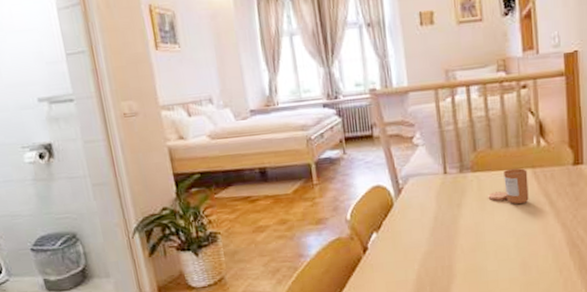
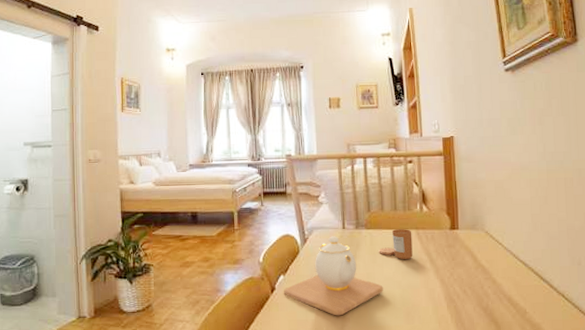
teapot: none [378,183,495,273] -> present [284,236,383,316]

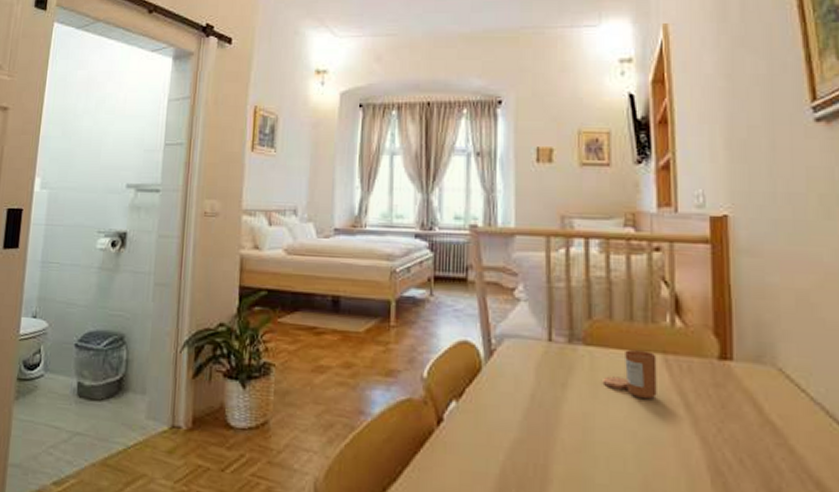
teapot: present [284,236,383,316] -> none [455,350,608,474]

